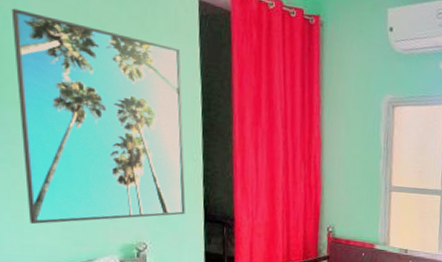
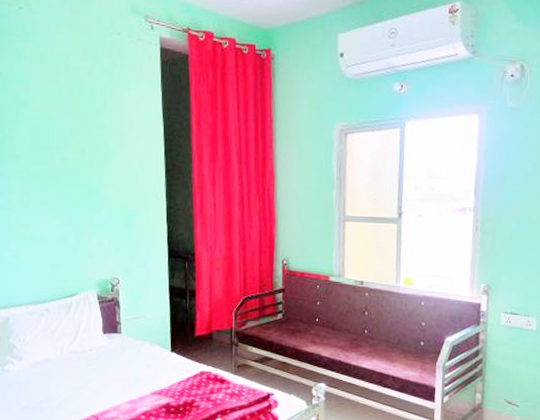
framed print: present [11,8,186,224] -> none [9,73,152,263]

